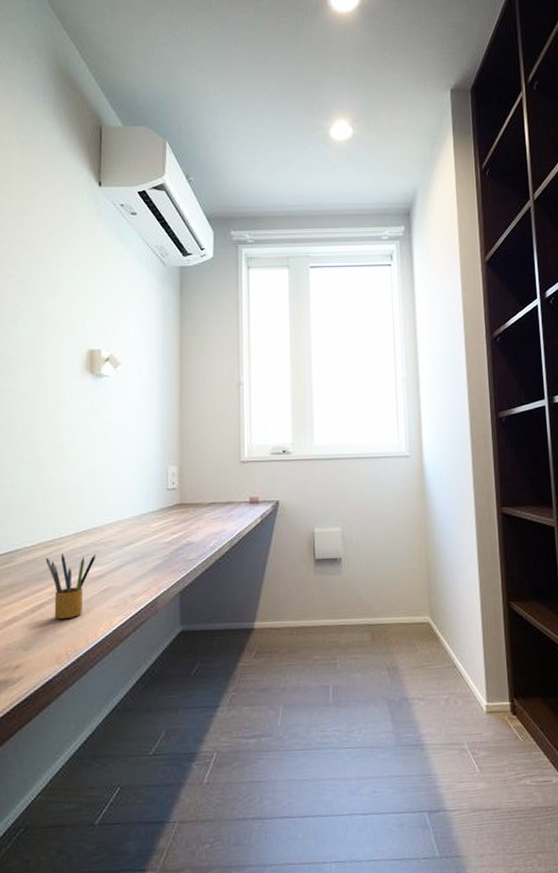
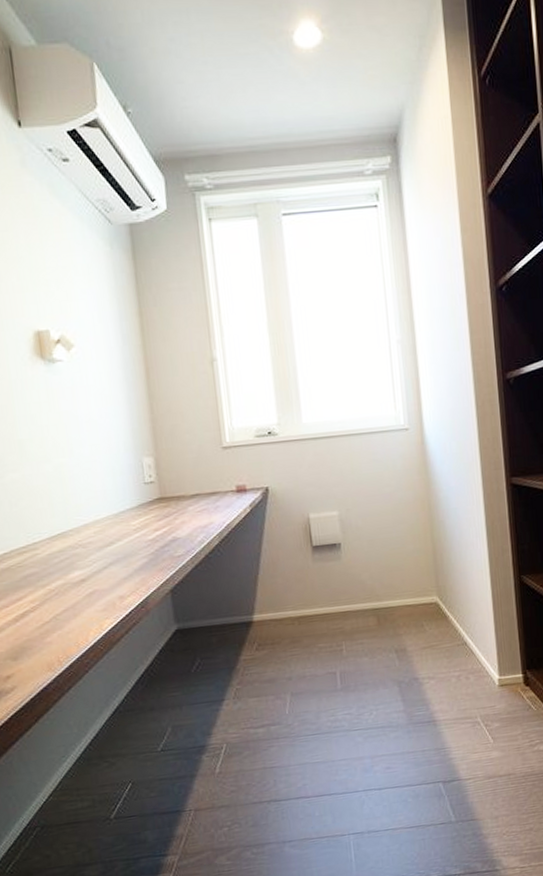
pencil box: present [45,553,97,619] -> none [21,556,76,627]

